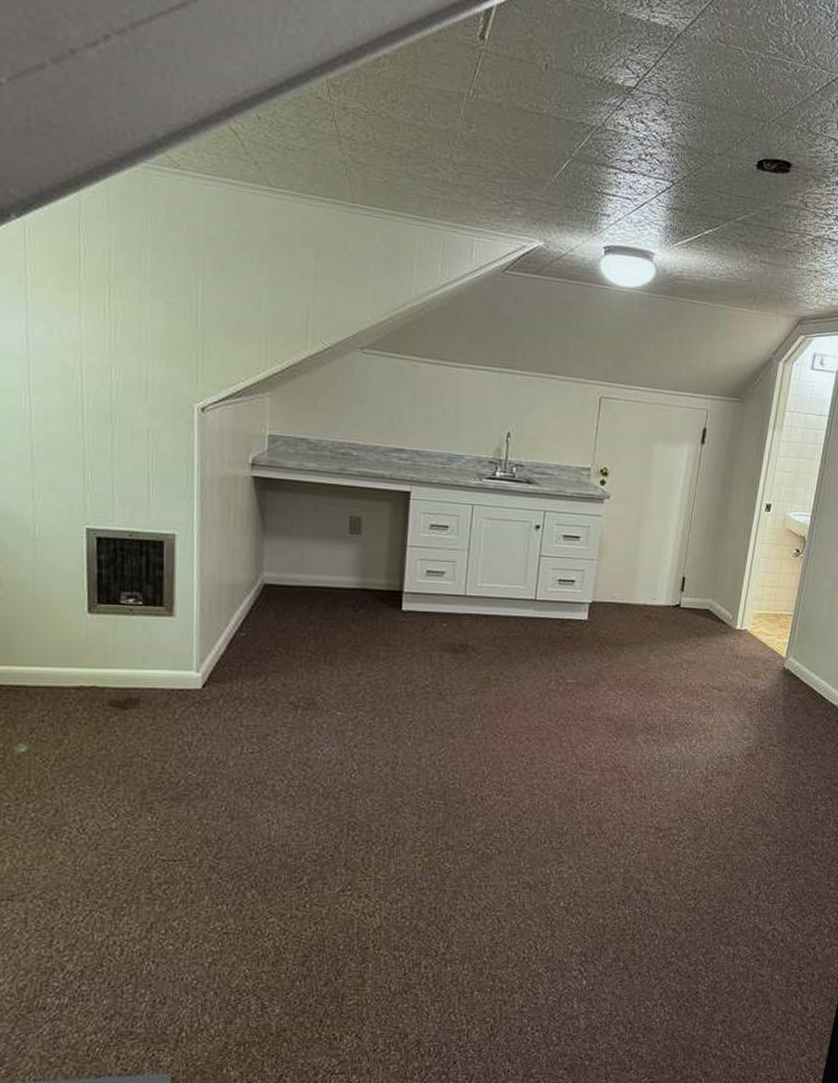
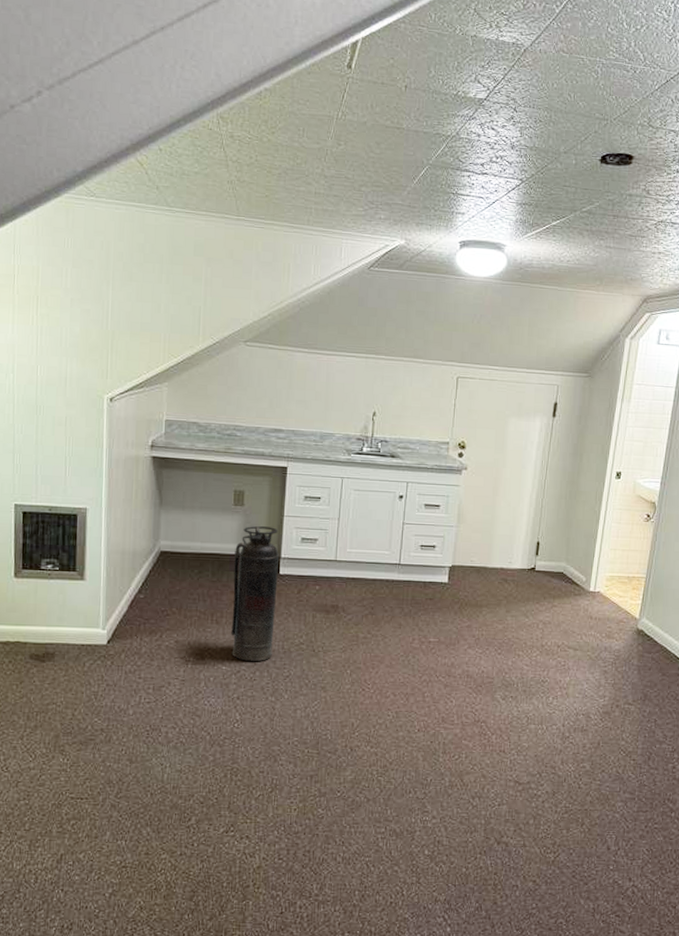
fire extinguisher: none [347,557,403,707] -> present [231,526,280,662]

